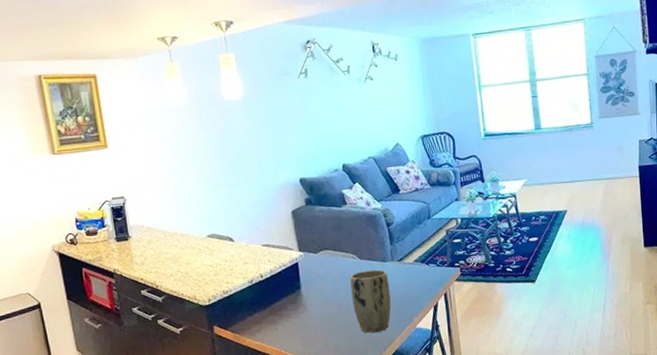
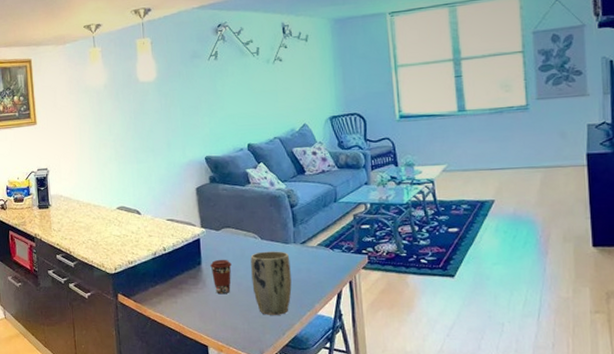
coffee cup: none [310,281,332,317] -> present [210,259,232,295]

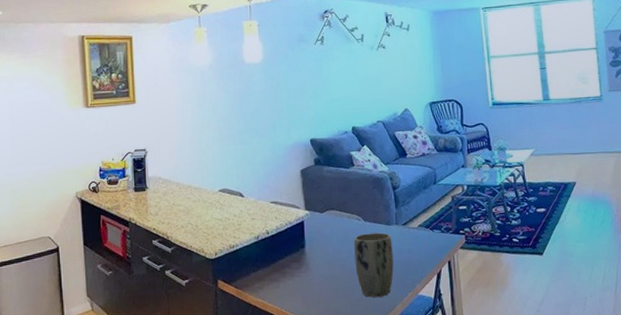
coffee cup: present [210,259,232,295] -> none [314,241,335,278]

